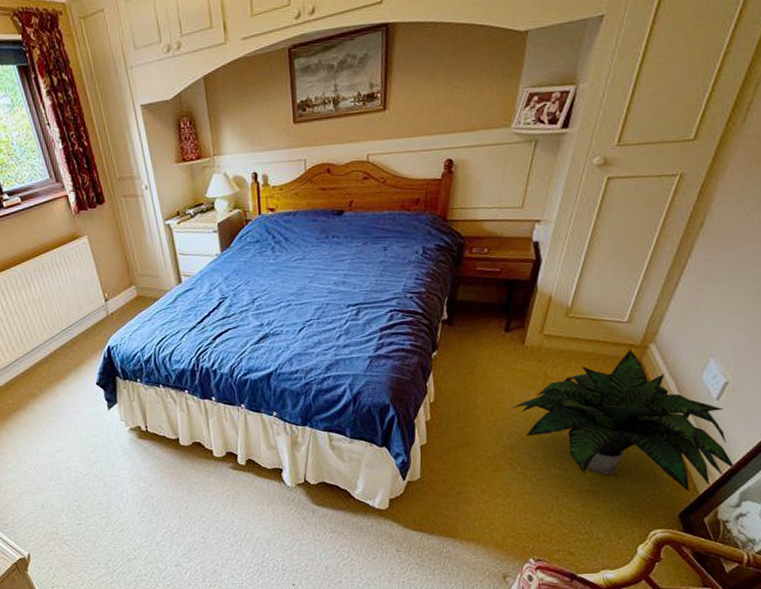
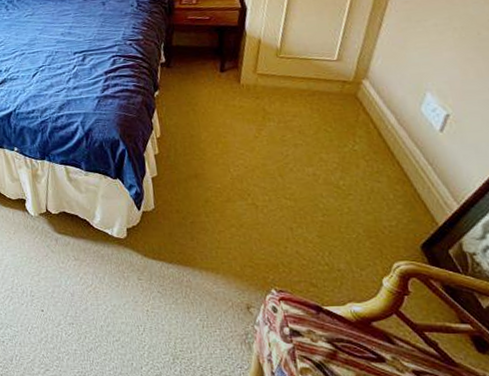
potted plant: present [511,350,735,492] -> none [235,86,472,223]

